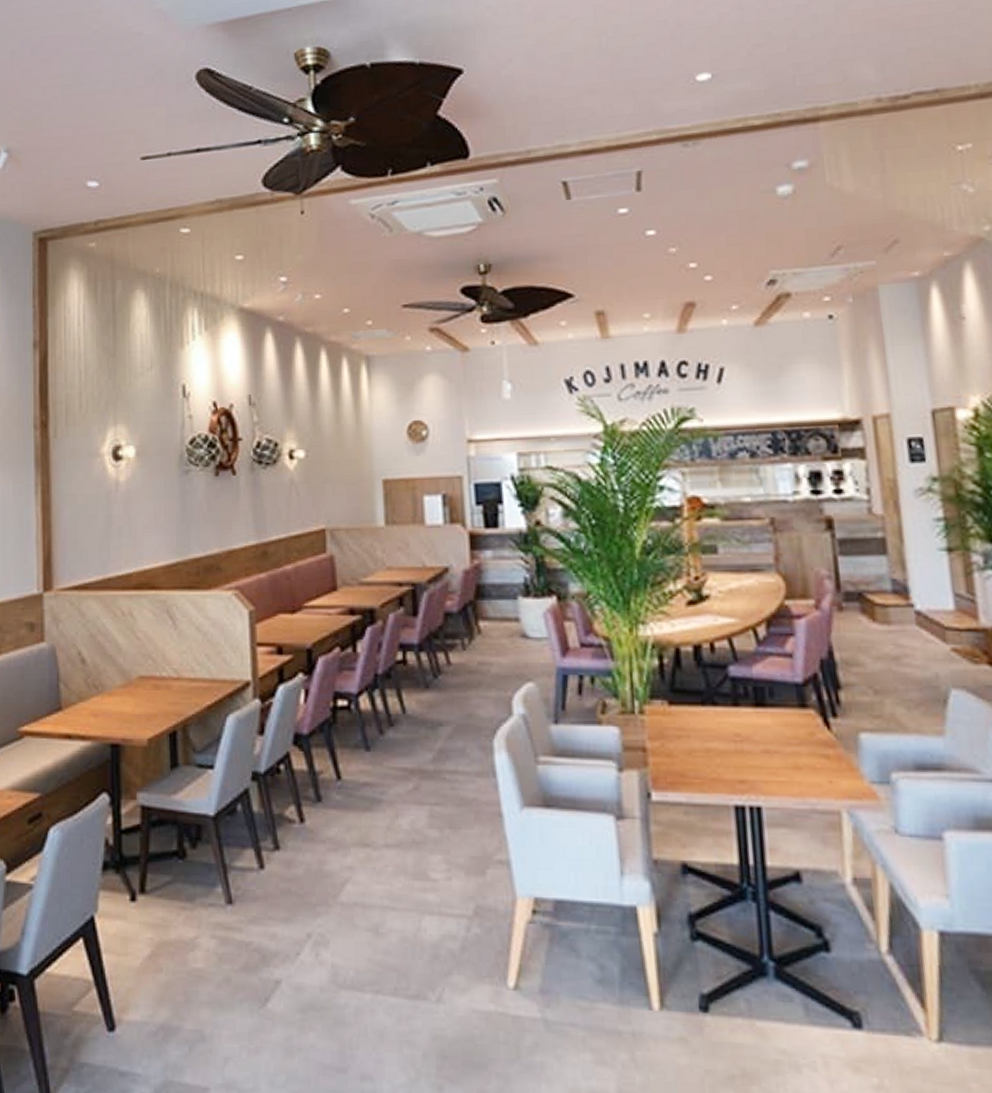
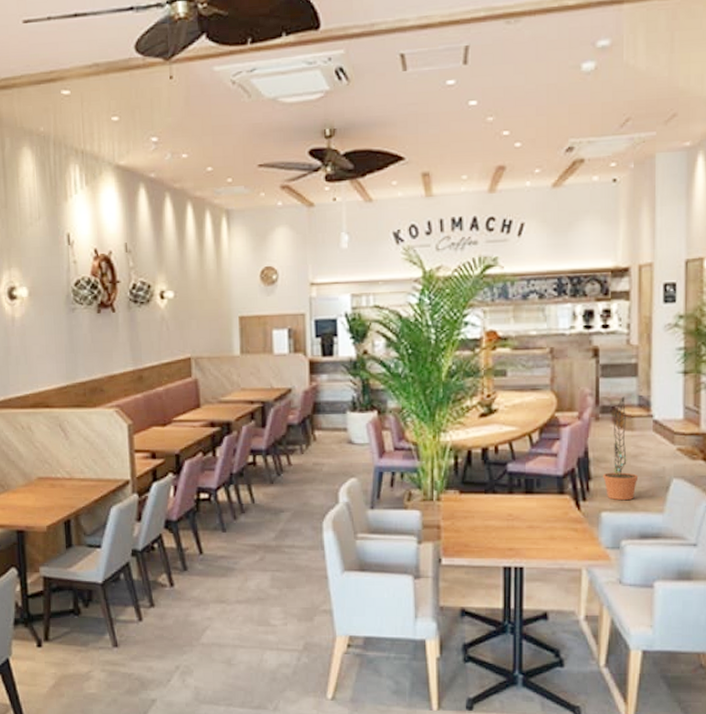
decorative plant: none [856,579,905,716] -> present [603,396,639,500]

